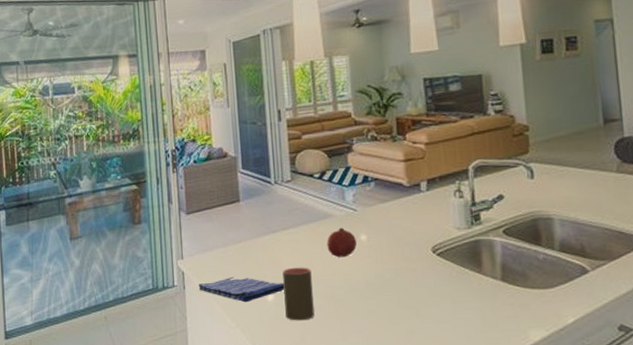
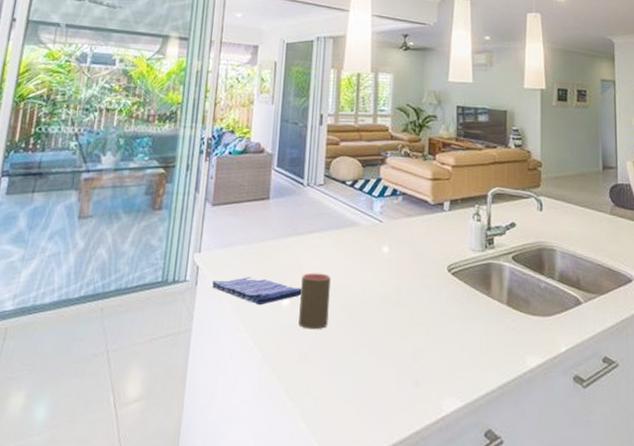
fruit: present [327,227,357,258] -> none [349,237,378,268]

